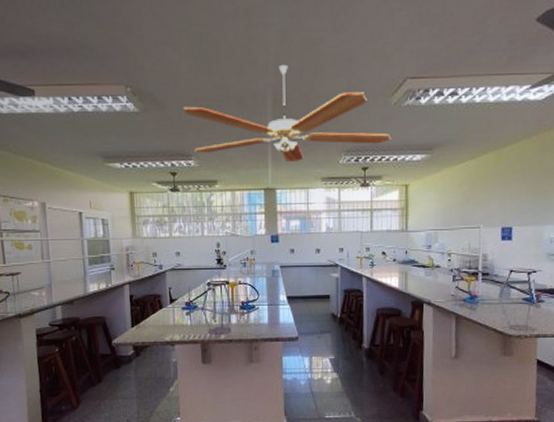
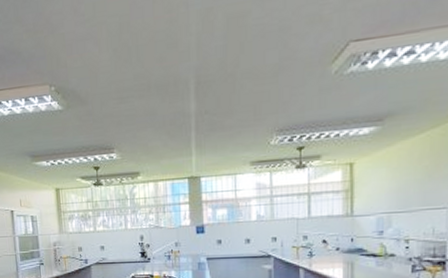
ceiling fan: present [183,64,391,162] -> none [104,44,332,147]

